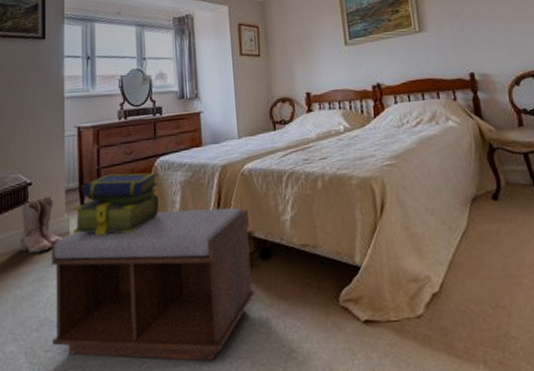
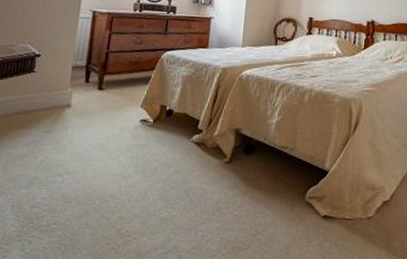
boots: present [20,195,63,254] -> none [20,69,64,119]
bench: present [52,207,255,361] -> none [39,100,241,233]
stack of books: present [72,172,159,236] -> none [73,58,164,114]

